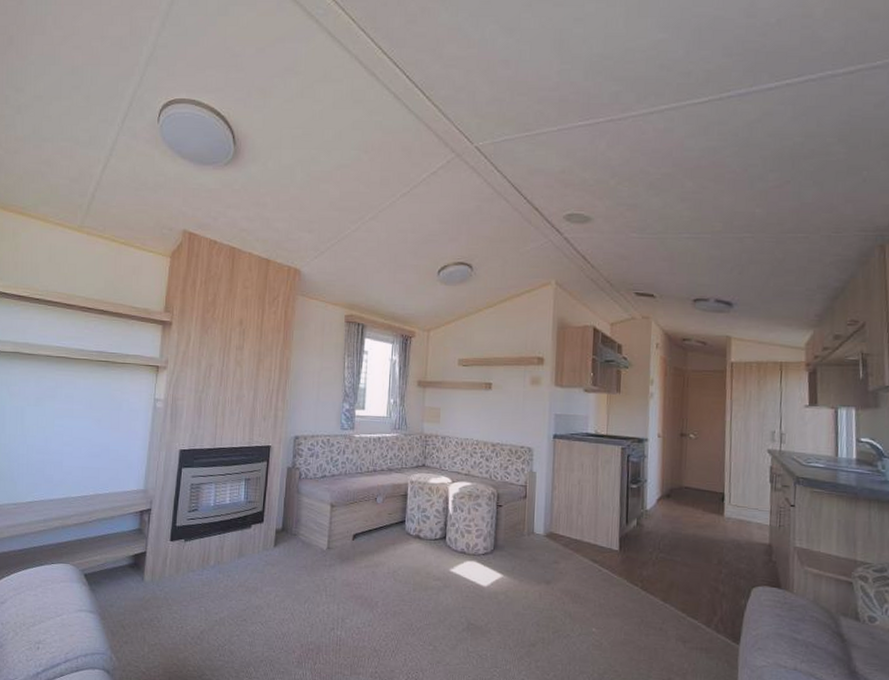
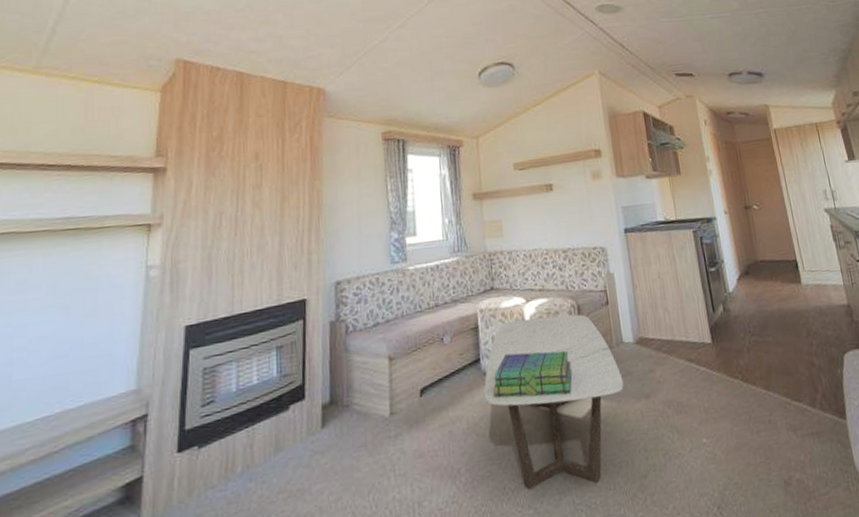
coffee table: none [404,495,528,640] -> present [483,314,624,490]
stack of books: none [413,522,484,565] -> present [493,350,573,398]

